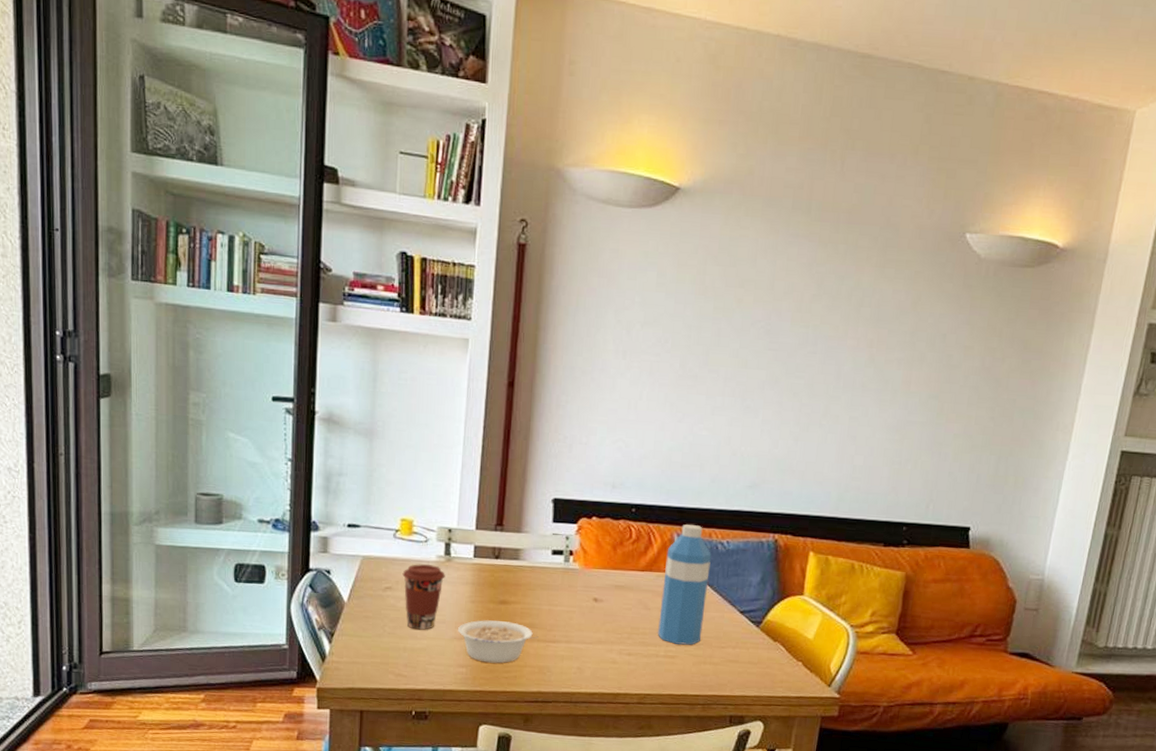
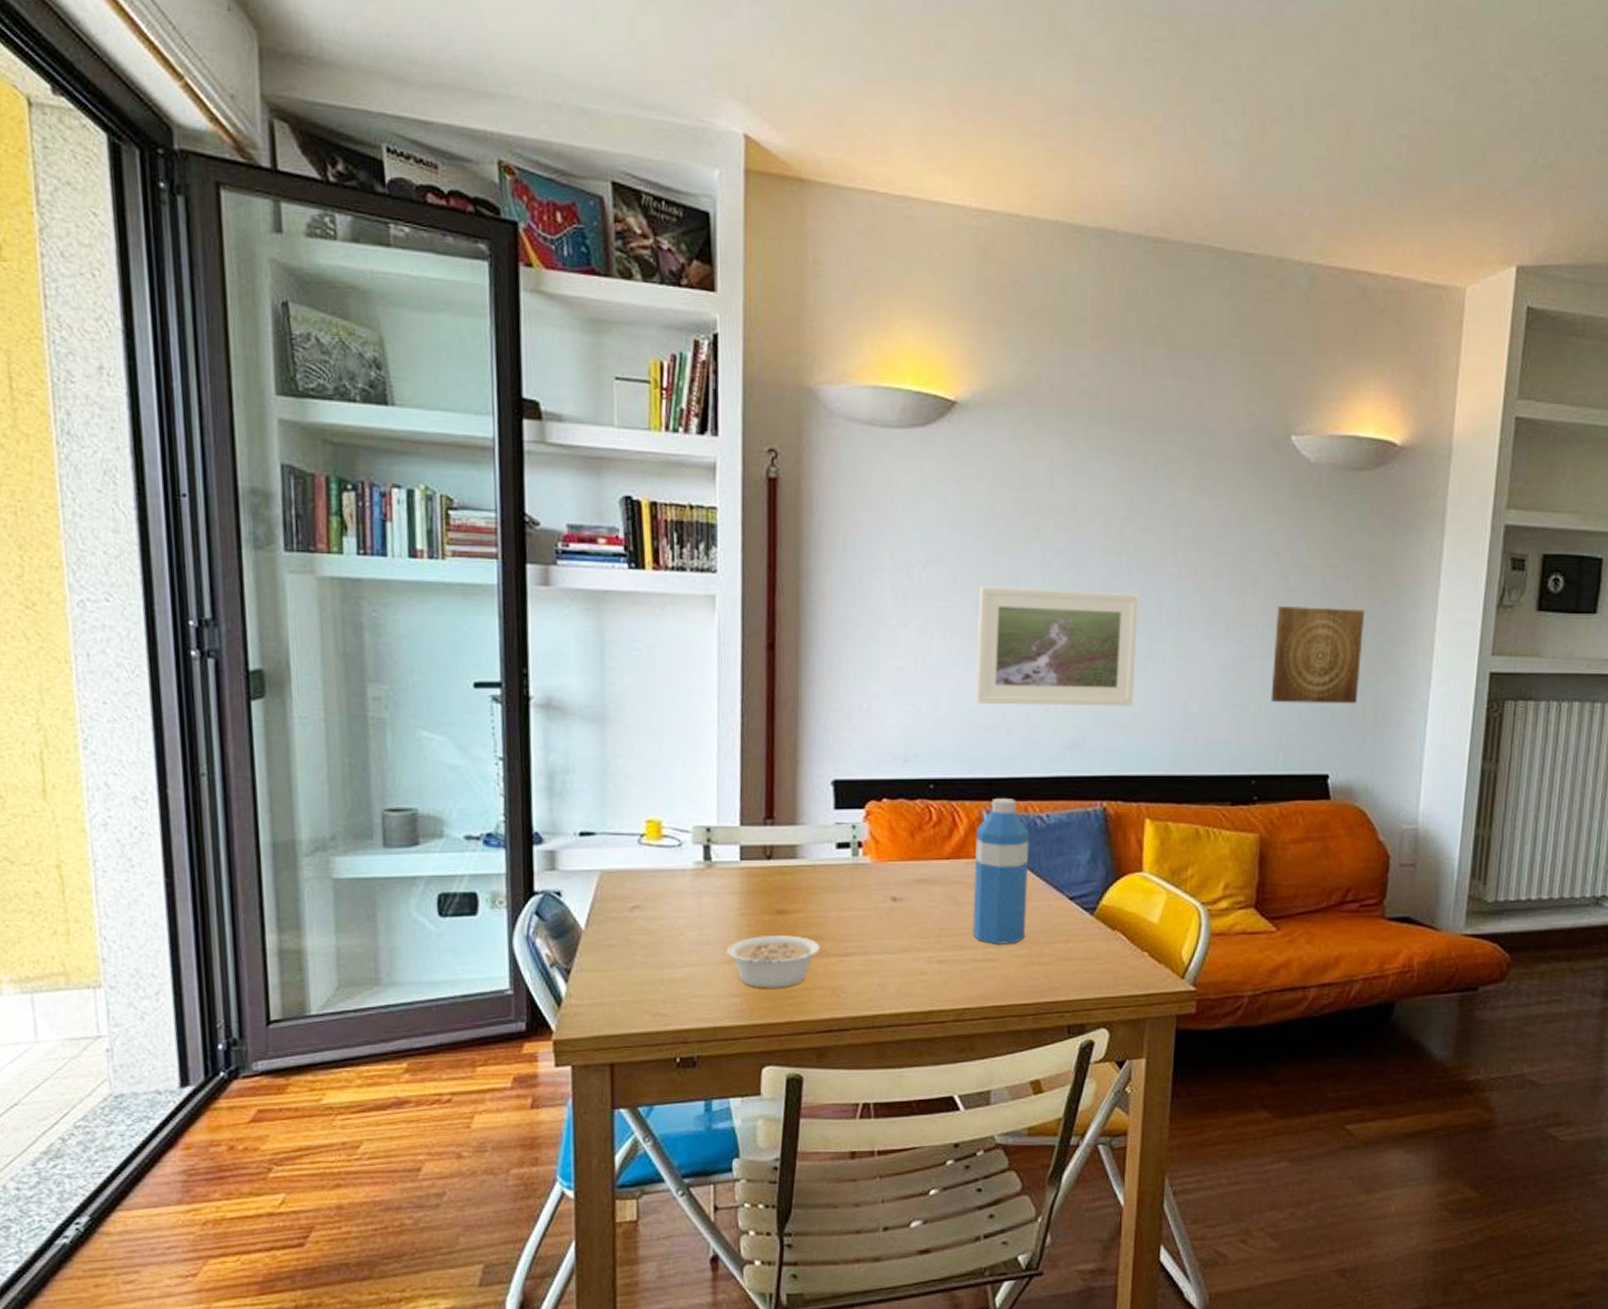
coffee cup: present [402,564,445,630] -> none [652,874,706,956]
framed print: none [675,346,821,456] -> present [975,586,1138,706]
wall art: none [926,381,1015,469] -> present [1270,607,1365,704]

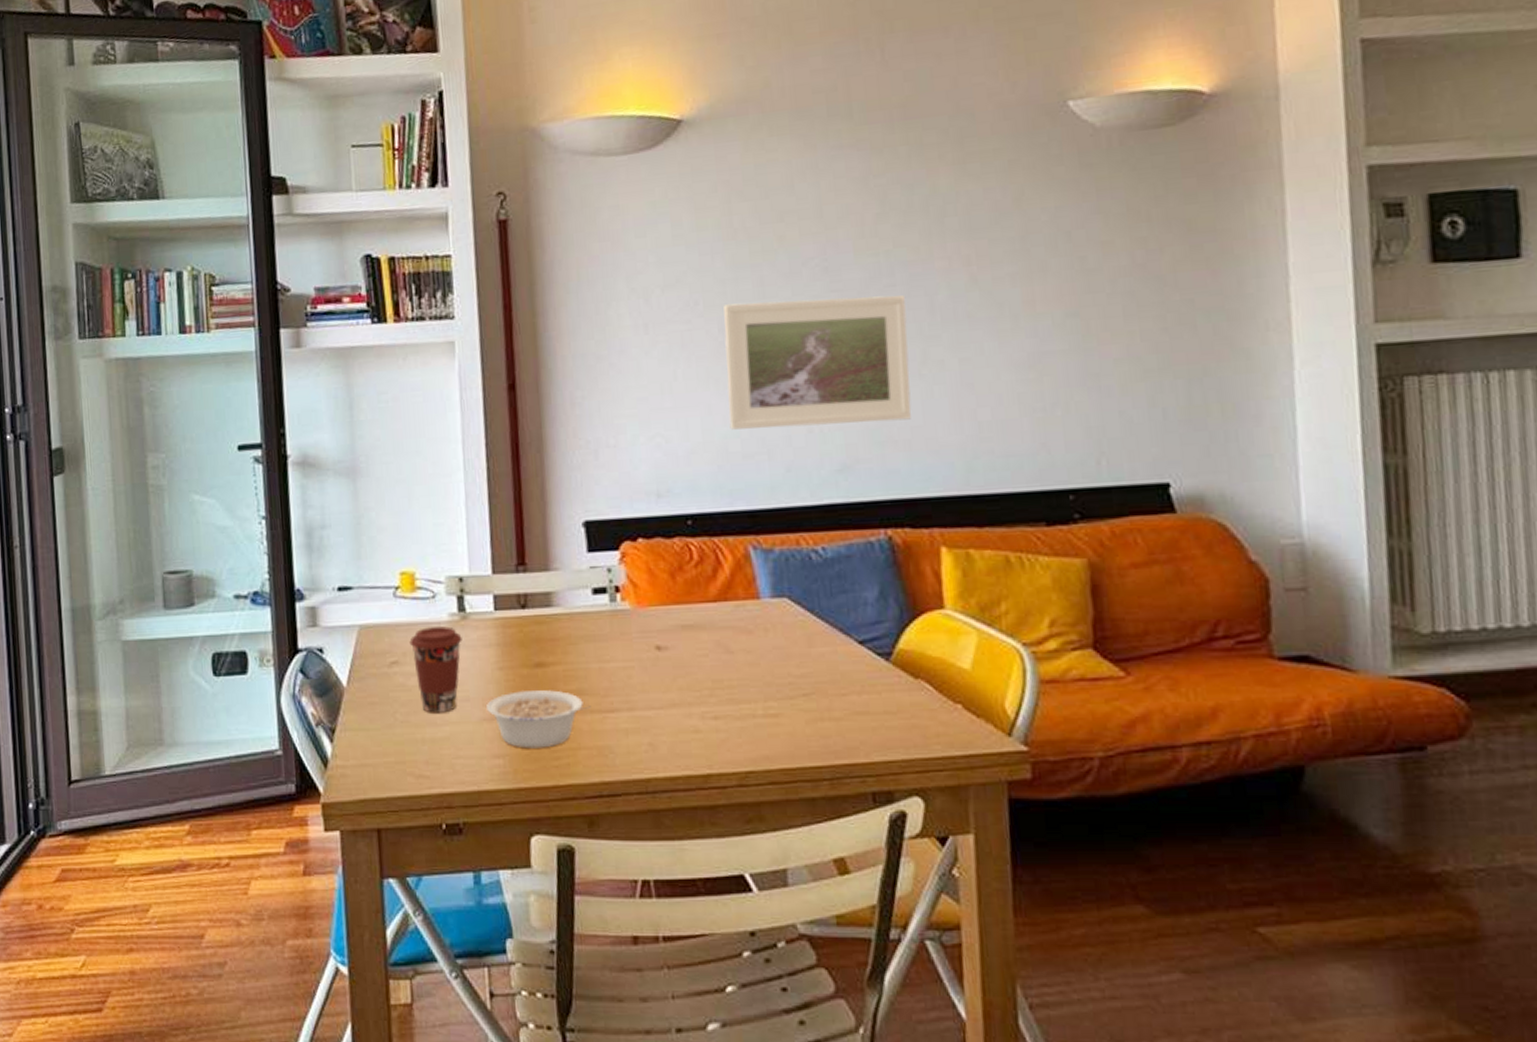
coffee cup: none [652,874,706,956] -> present [409,626,462,713]
water bottle: present [971,799,1029,944] -> none [742,531,811,697]
wall art: present [1270,607,1365,704] -> none [1075,285,1196,403]

